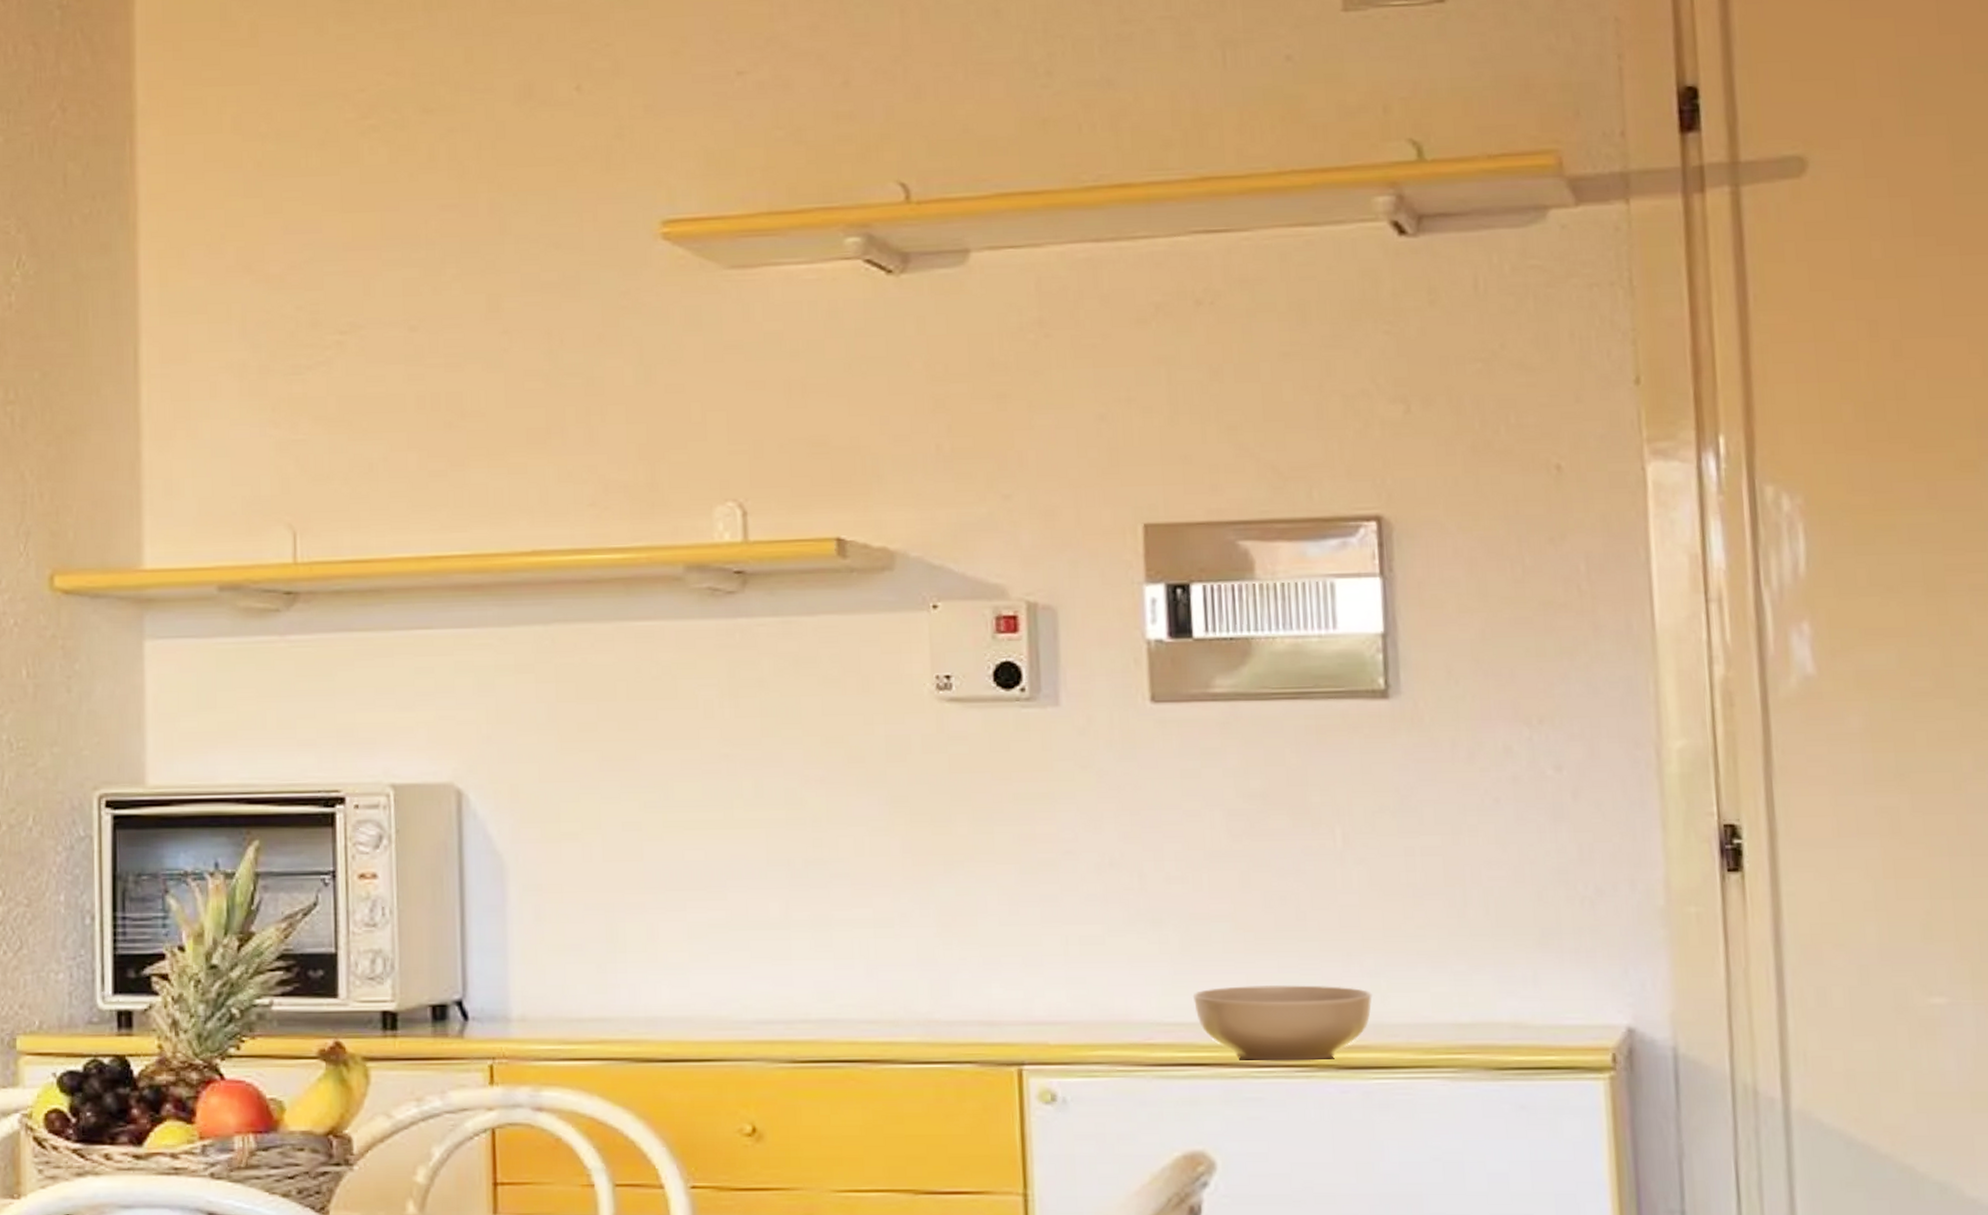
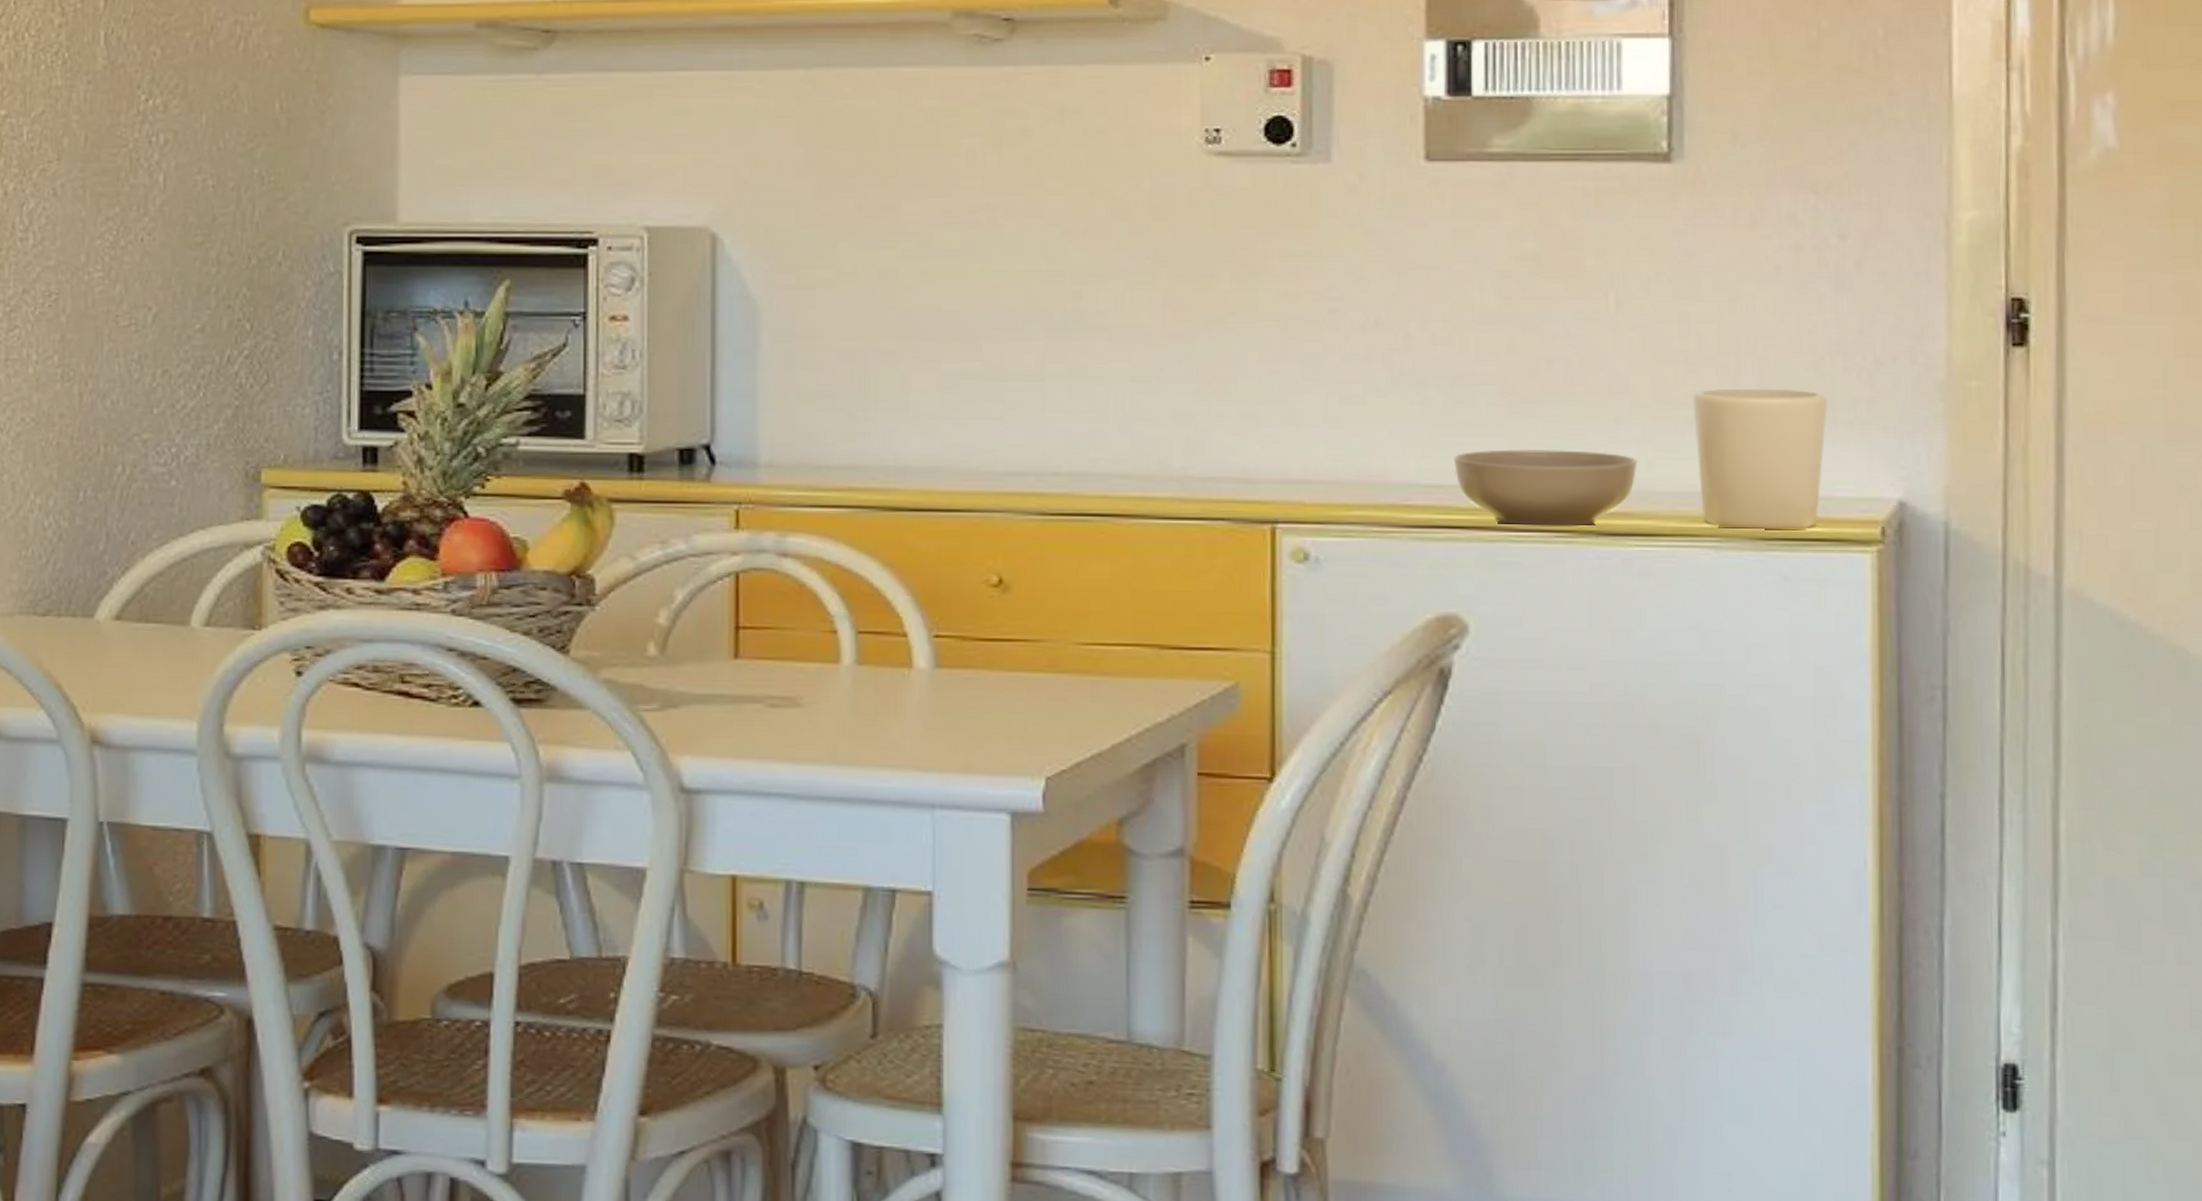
mug: none [1422,919,1554,1059] -> present [1692,388,1829,529]

